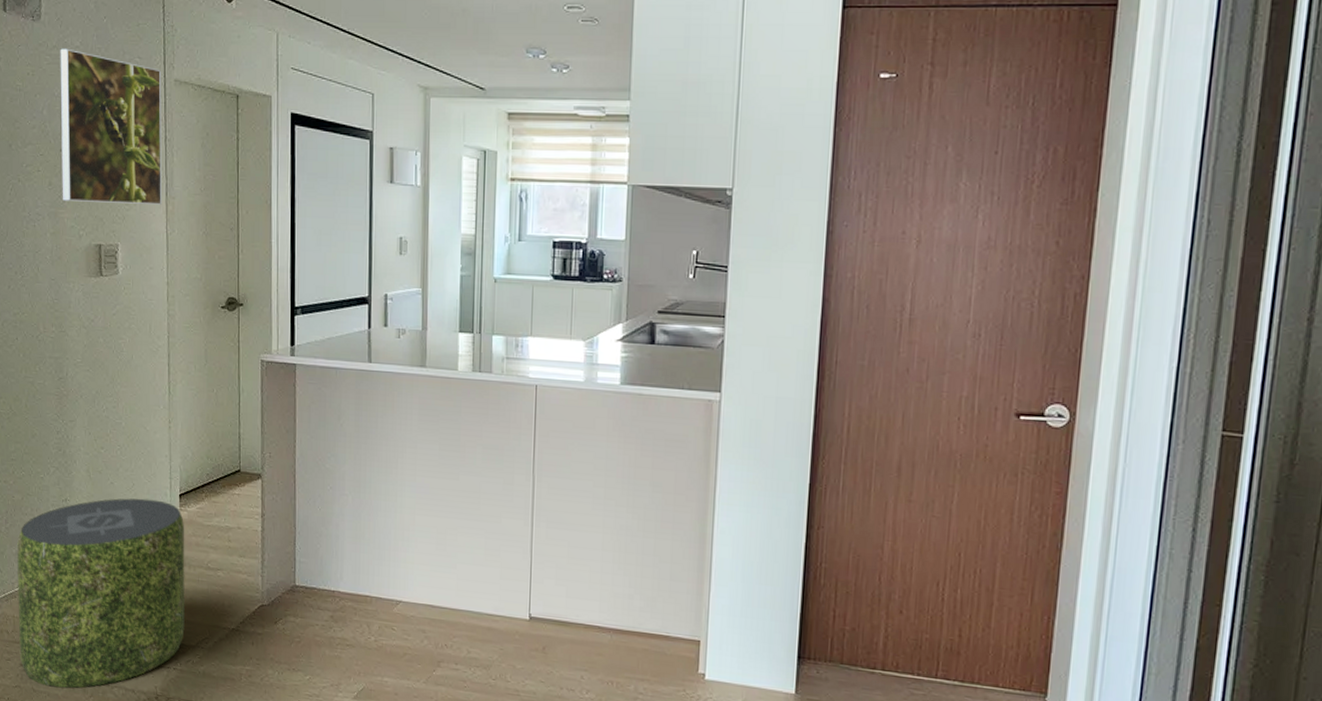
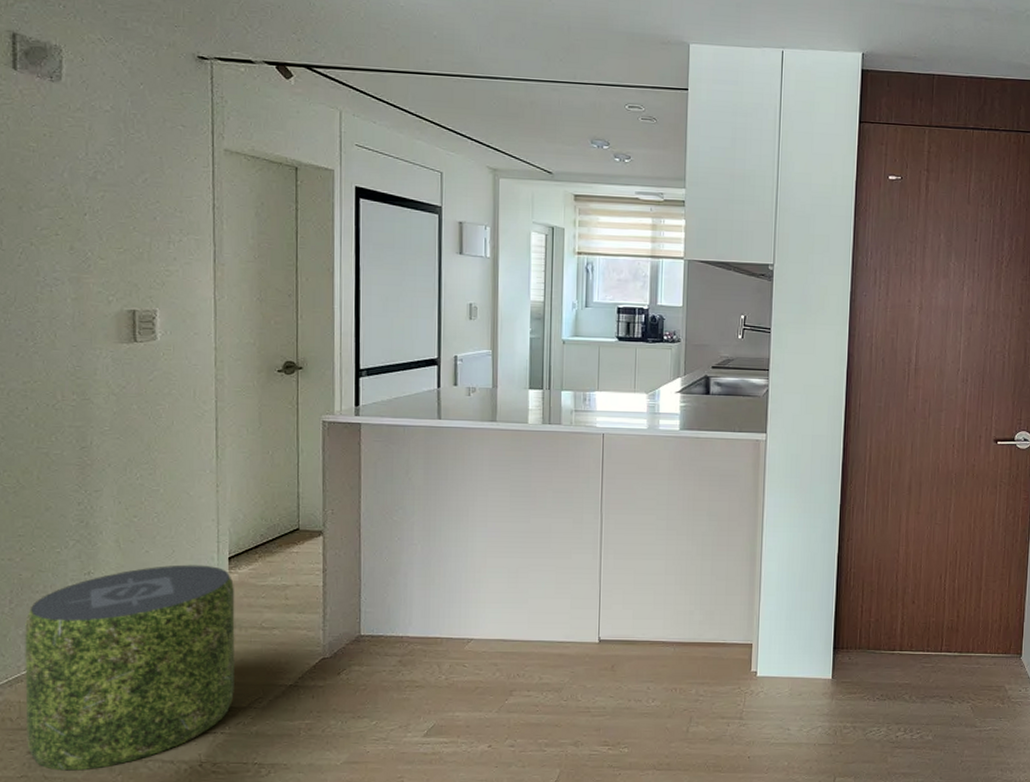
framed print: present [60,48,162,205] -> none [85,111,209,271]

